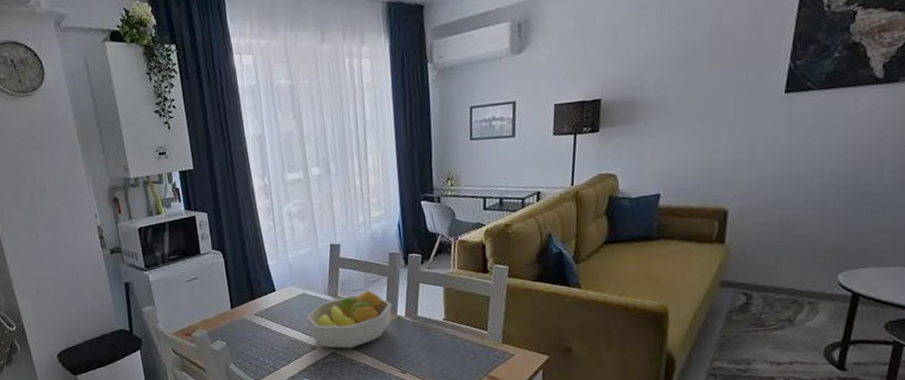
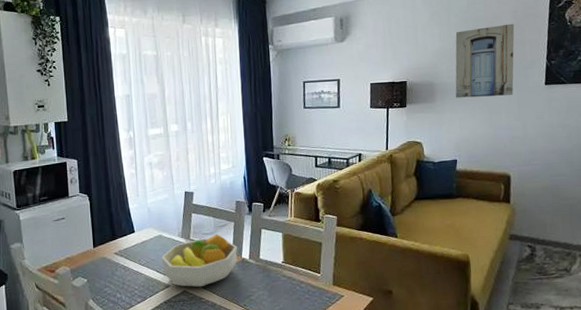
wall art: none [664,13,750,117] -> present [455,23,515,98]

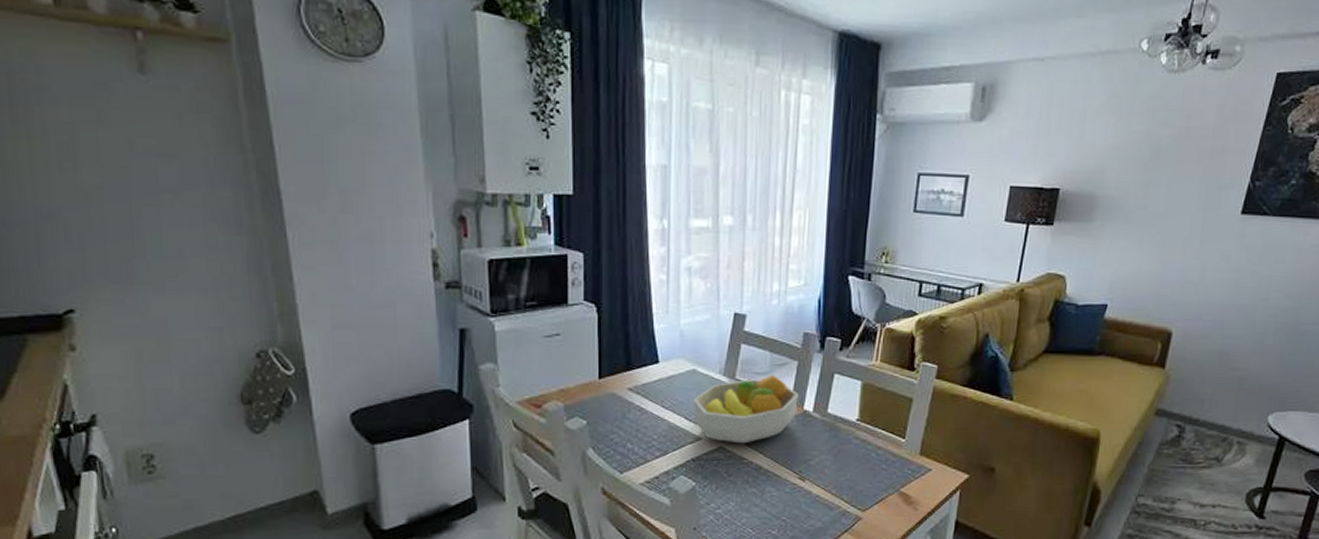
wall art: present [455,23,515,98] -> none [1122,122,1218,223]

